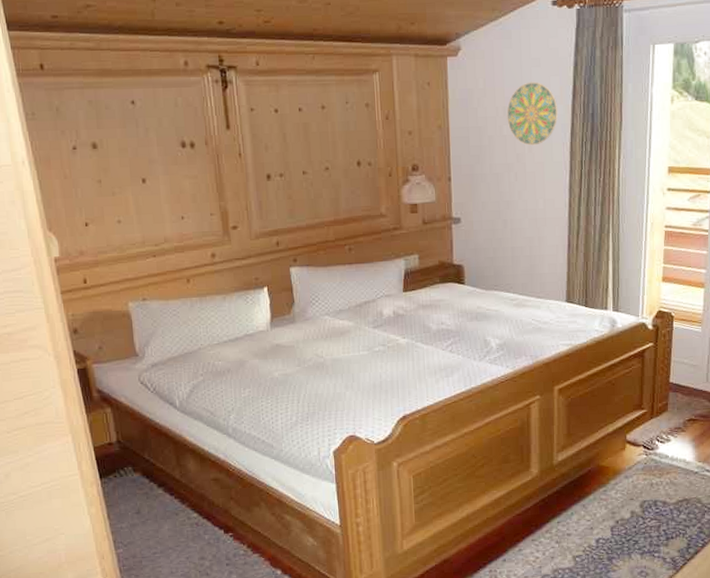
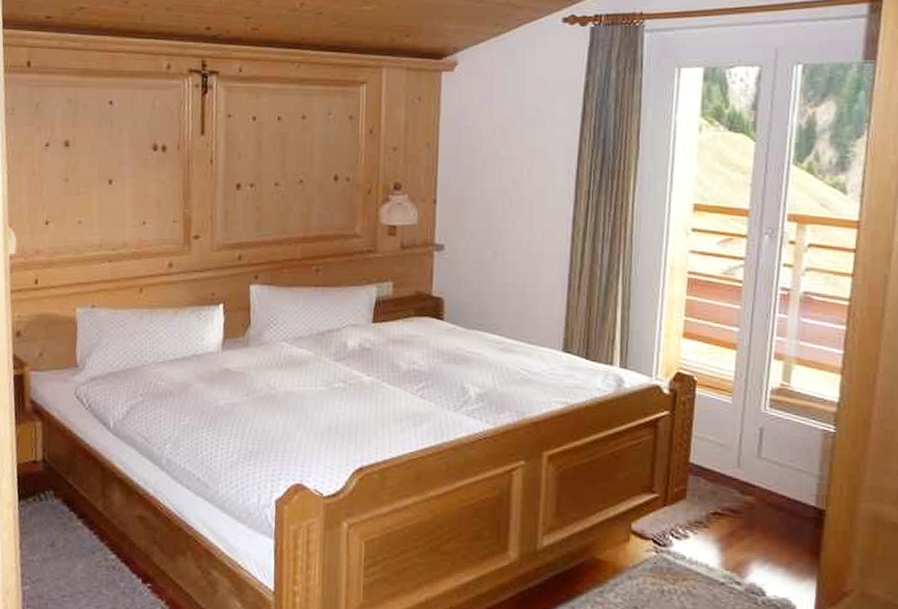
decorative plate: present [507,82,558,146] -> none [504,102,564,171]

